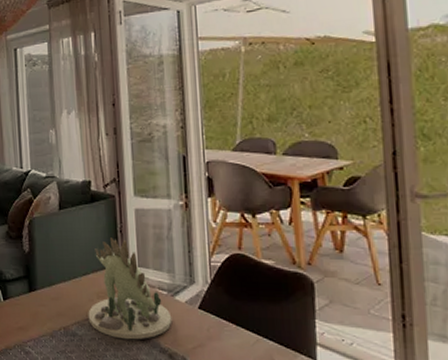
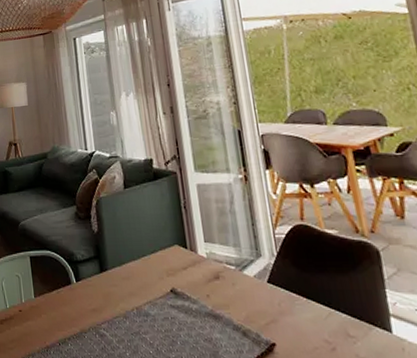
toy dinosaur: present [88,237,172,340] -> none [159,214,243,318]

